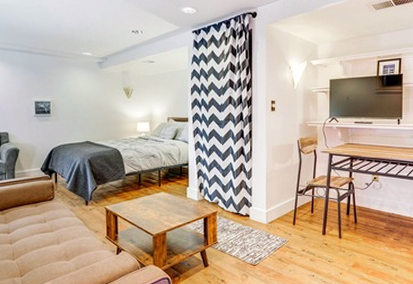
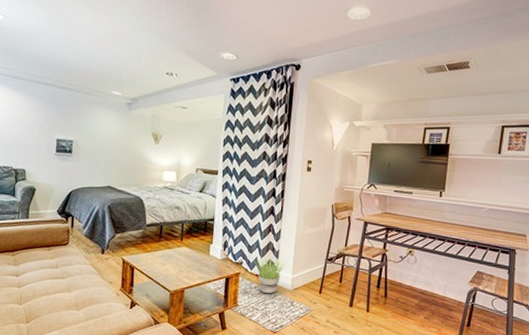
potted plant: none [229,194,260,230] -> present [254,256,286,294]

